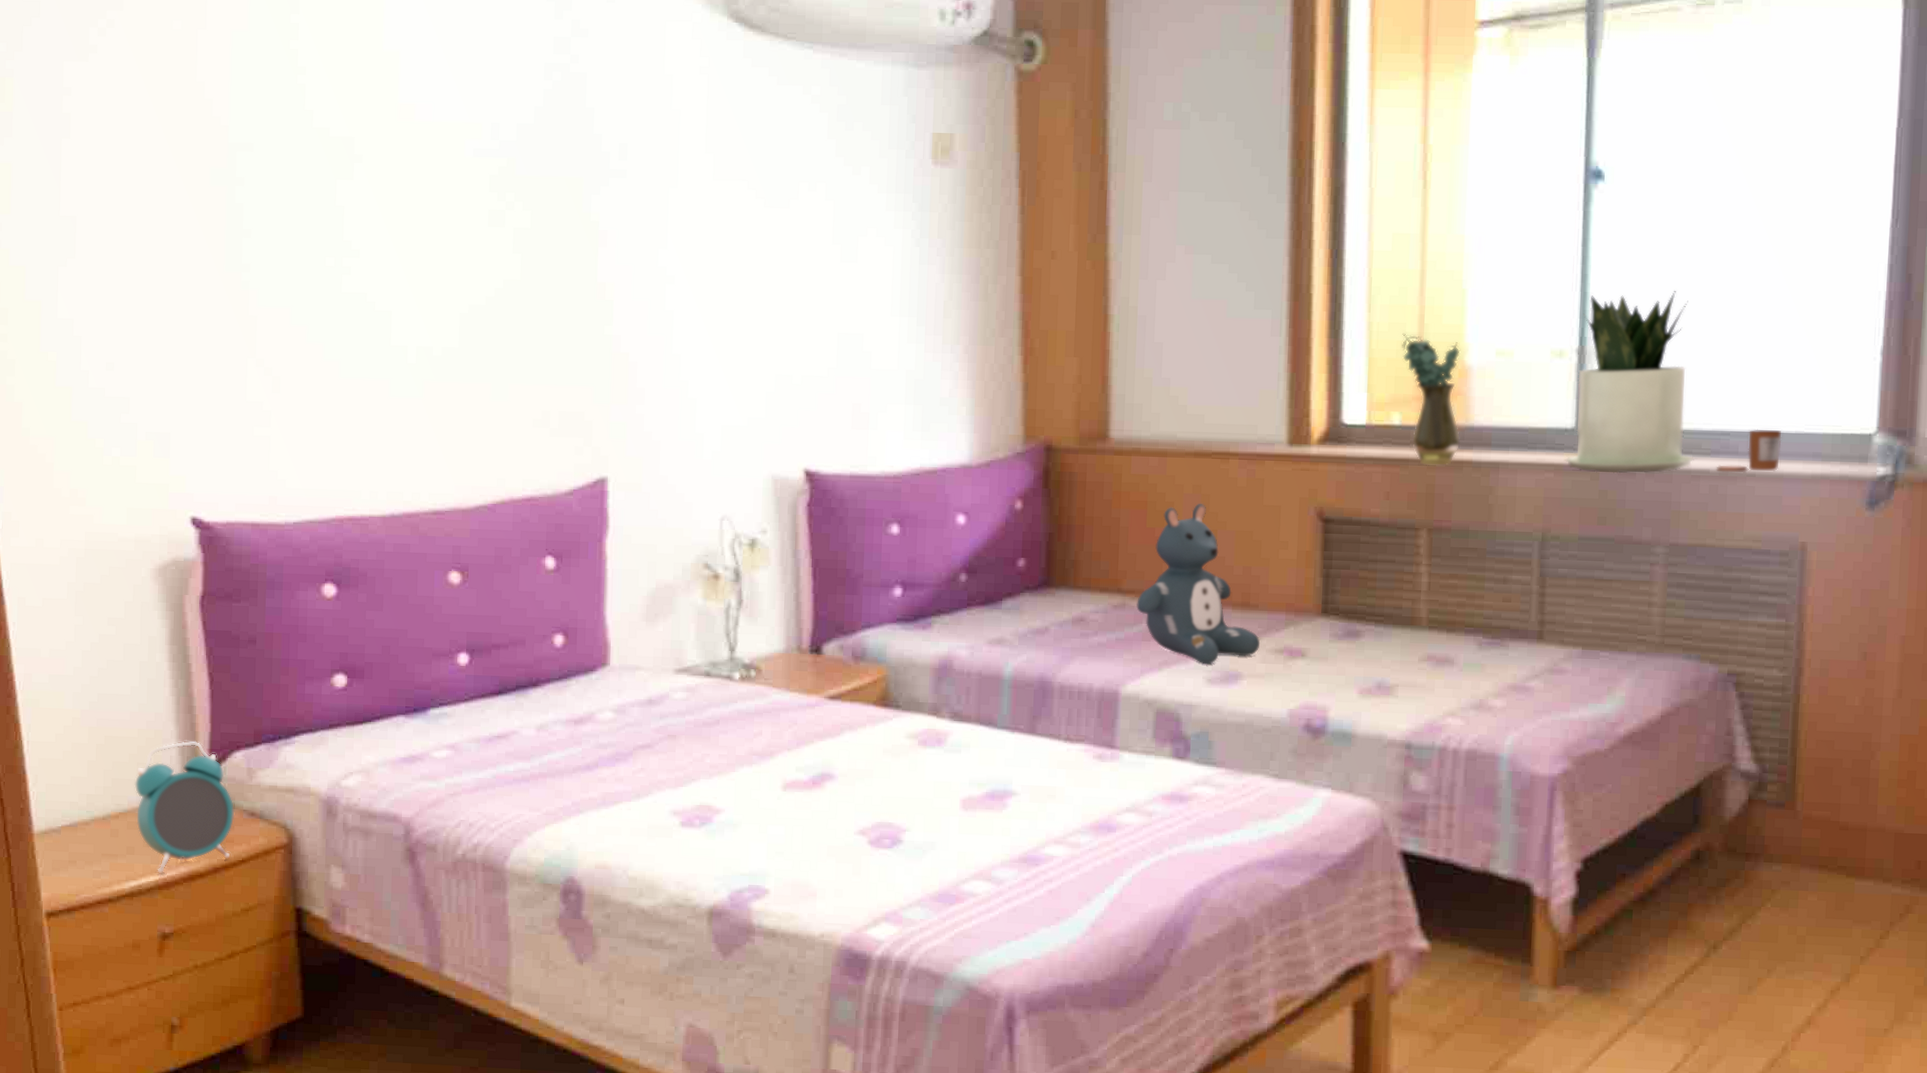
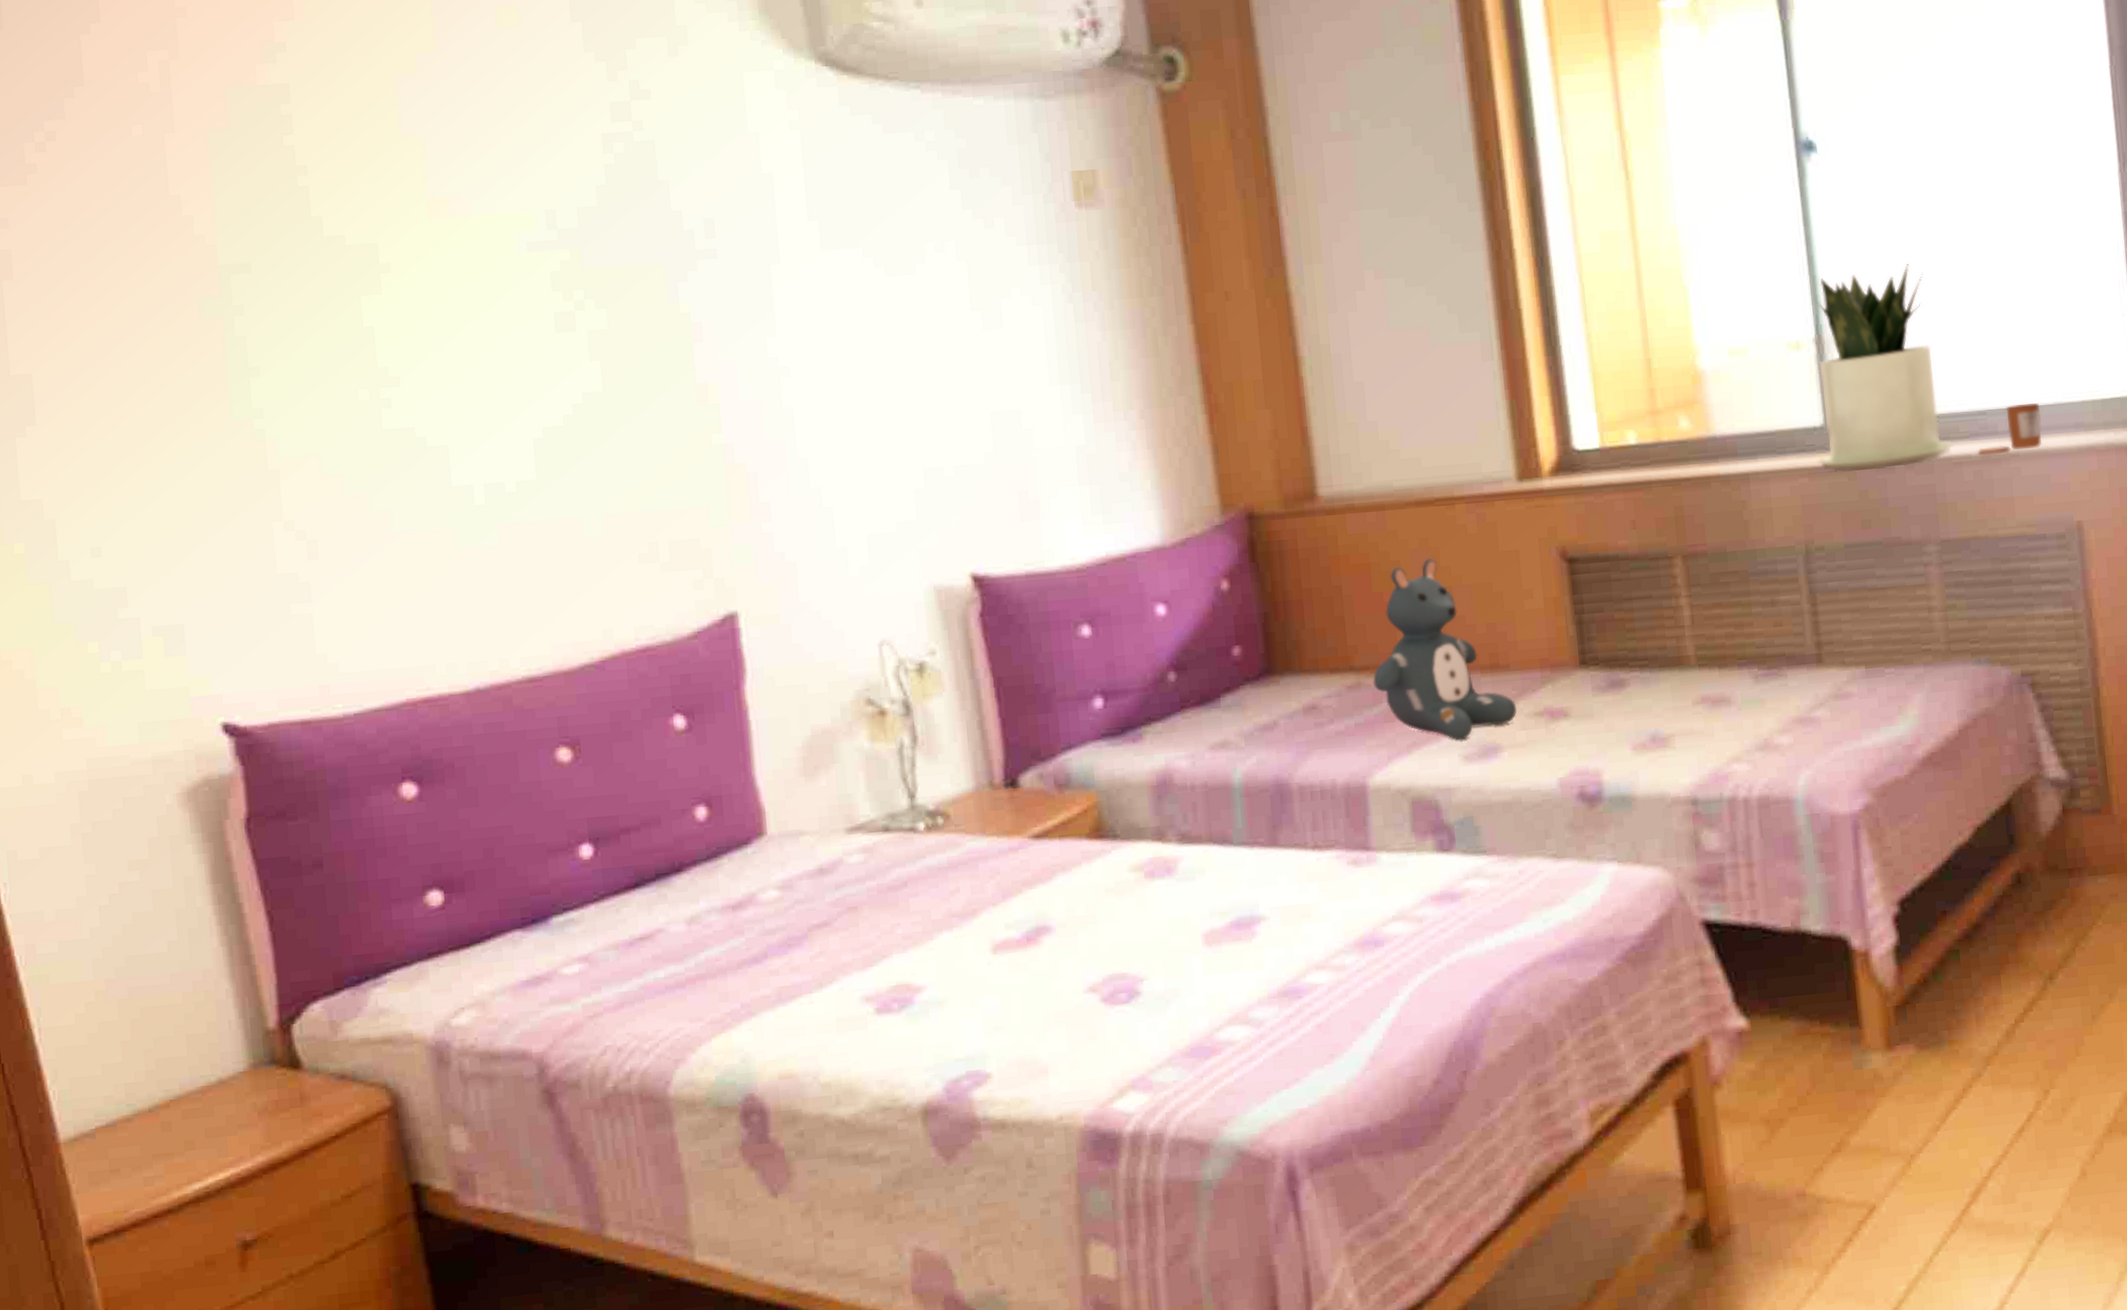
alarm clock: present [134,741,235,874] -> none [185,998,320,1169]
vase: present [1402,333,1461,467] -> none [1625,341,1705,487]

